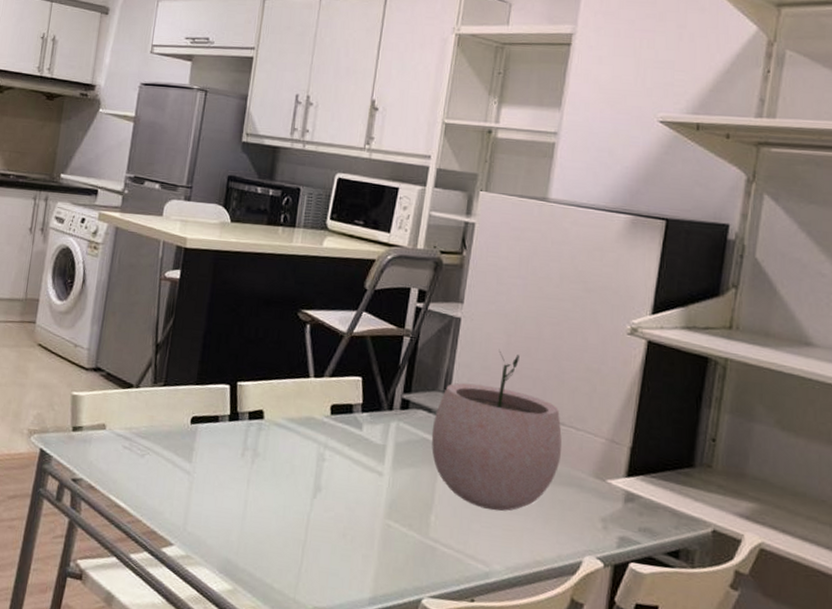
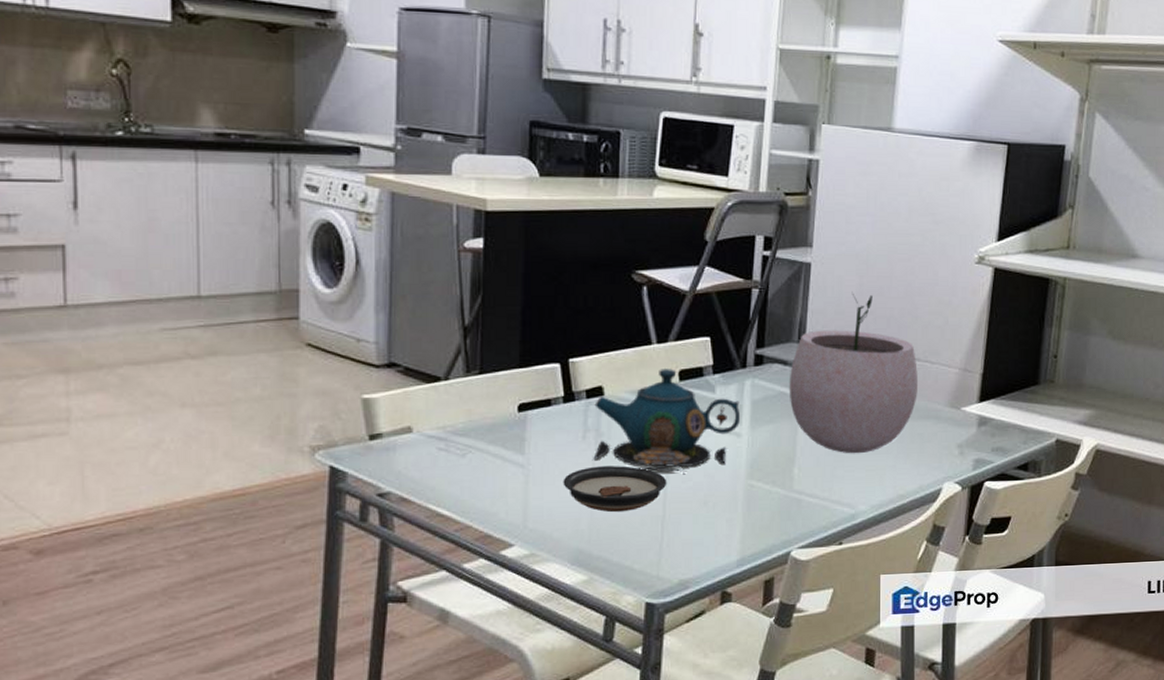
saucer: none [220,483,311,531] -> present [563,466,667,513]
teapot: none [248,401,384,502] -> present [593,369,740,473]

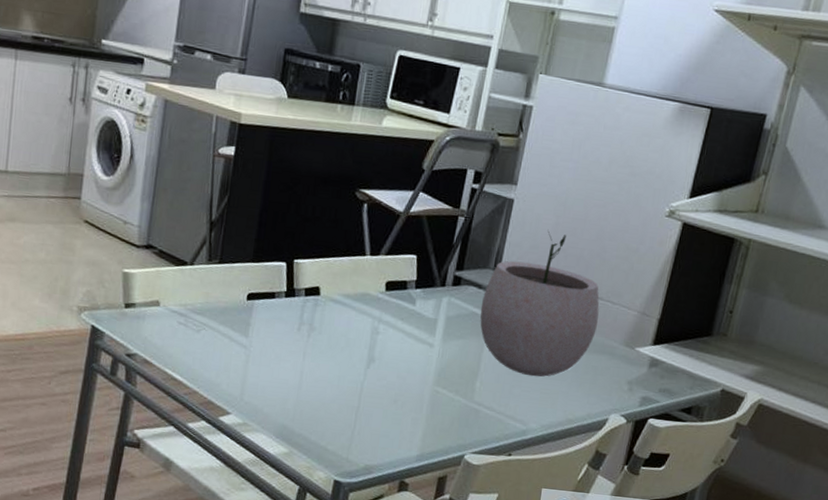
saucer: present [563,466,667,513] -> none [277,355,365,399]
teapot: present [593,369,740,473] -> none [304,278,436,372]

